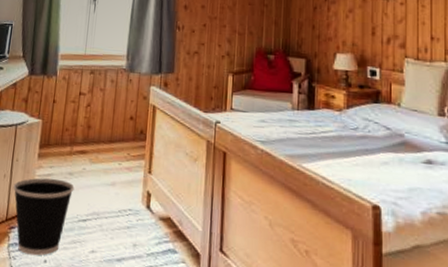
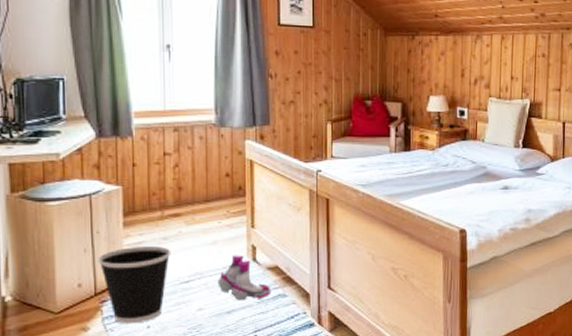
boots: none [111,199,162,251] -> present [217,255,272,301]

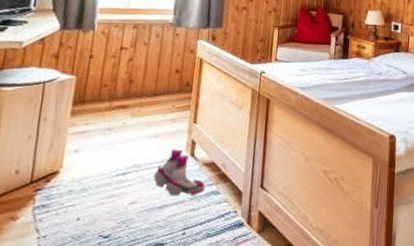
wastebasket: present [98,245,171,324] -> none [40,135,113,215]

